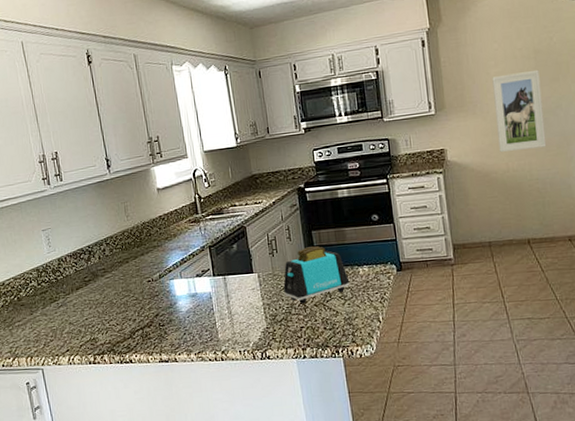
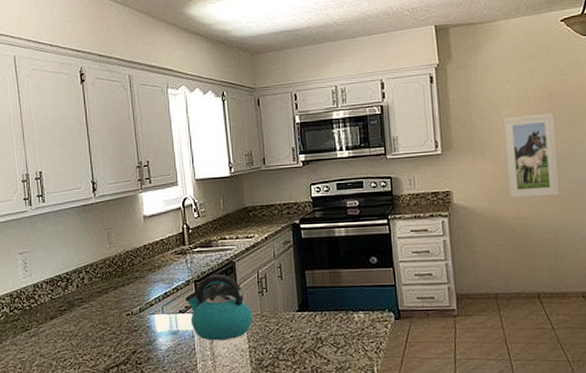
kettle: none [200,239,265,301] -> present [184,275,253,341]
toaster: present [283,246,350,304] -> none [272,287,344,350]

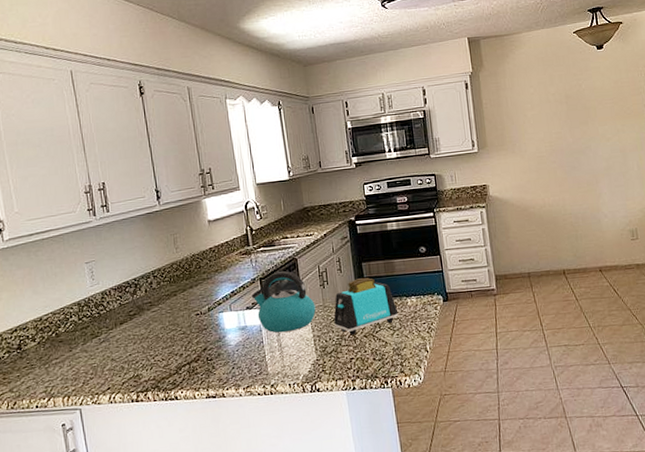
toaster: none [272,287,344,350] -> present [333,278,399,336]
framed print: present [503,113,560,197] -> none [529,113,578,188]

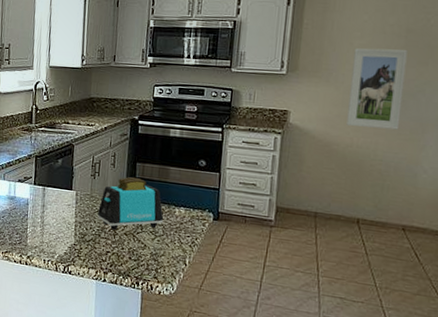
kettle: present [251,271,316,333] -> none [24,153,83,212]
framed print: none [529,113,578,188] -> present [346,48,408,130]

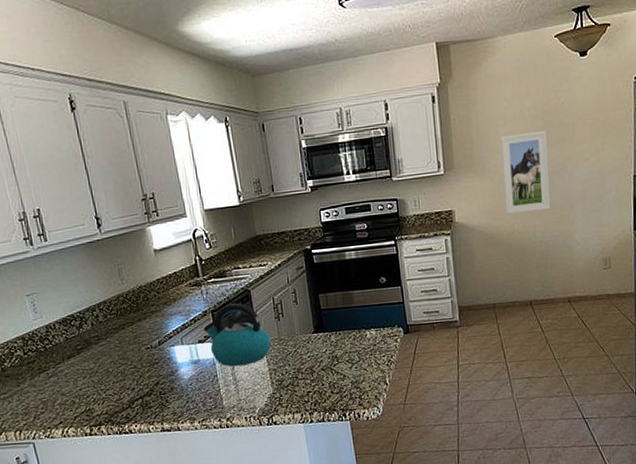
kettle: none [24,153,83,212] -> present [203,303,271,367]
toaster: present [97,177,164,231] -> none [290,310,357,369]

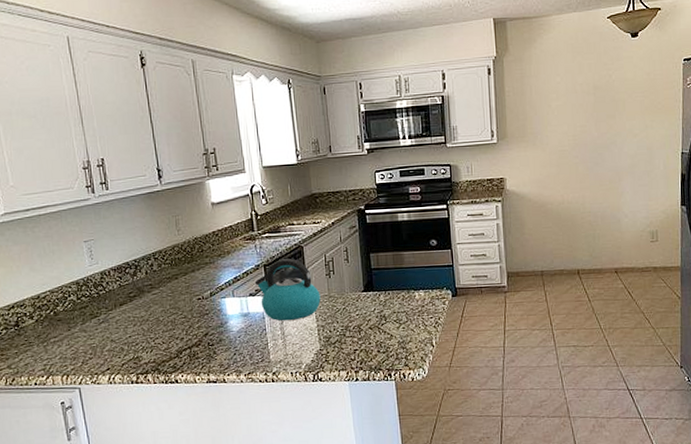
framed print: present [501,130,551,214] -> none [553,105,600,184]

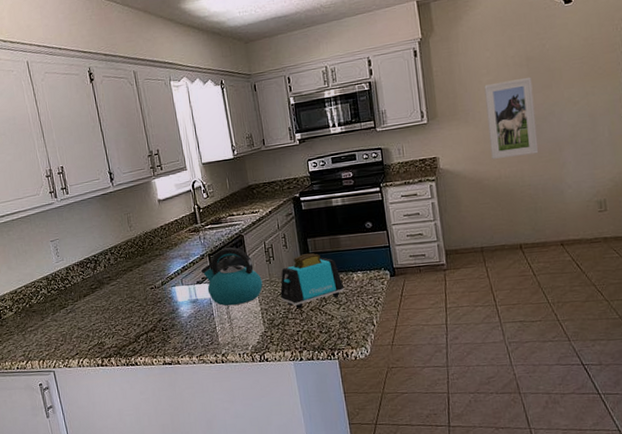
toaster: none [339,269,406,327] -> present [280,253,345,309]
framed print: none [553,105,600,184] -> present [484,77,539,159]

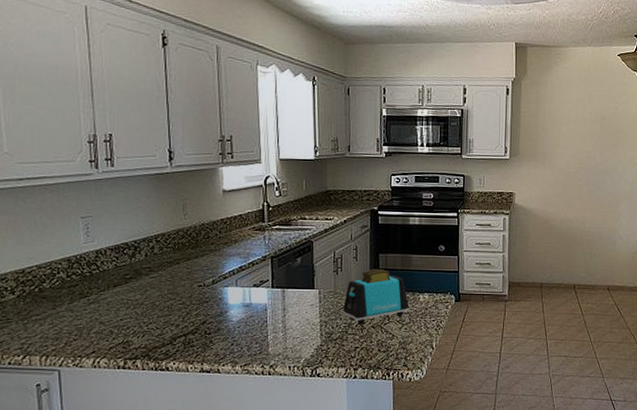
kettle: present [201,247,263,306] -> none [260,252,326,314]
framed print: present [484,77,539,159] -> none [561,133,603,204]

